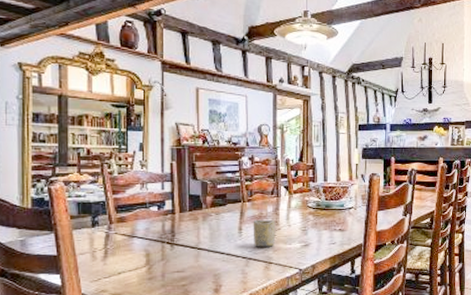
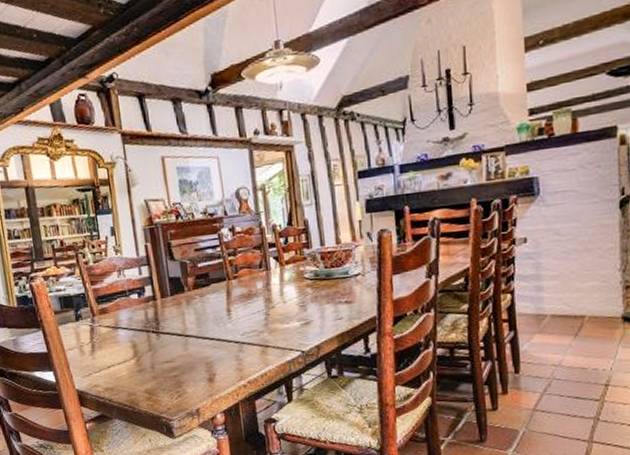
cup: present [253,219,275,247] -> none [242,298,270,329]

